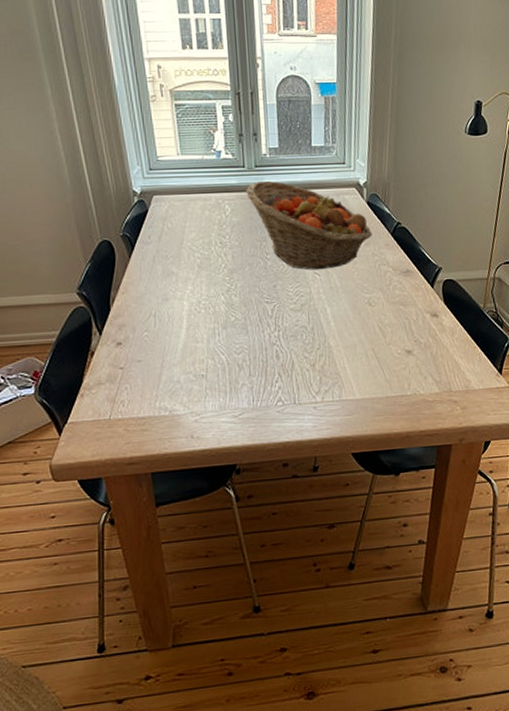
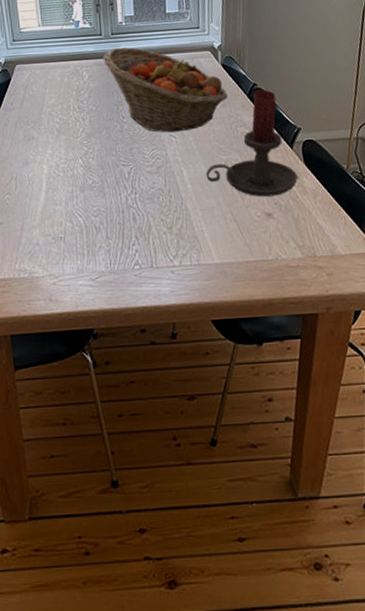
candle holder: none [349,228,437,335] -> present [206,89,298,197]

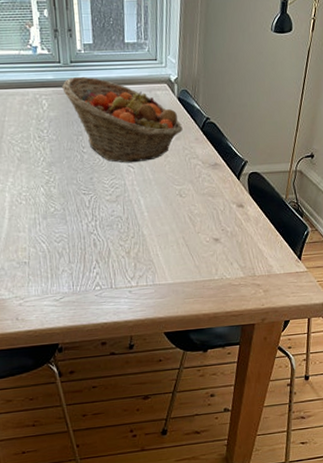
candle holder: present [206,89,298,197] -> none [161,123,243,224]

